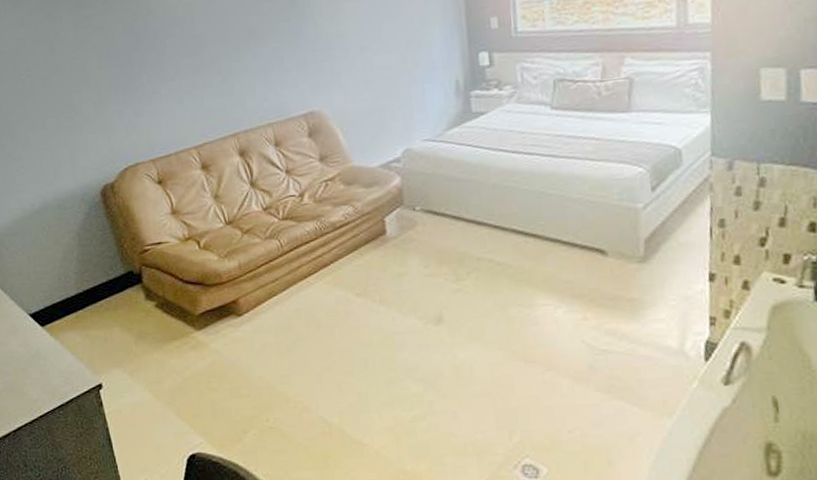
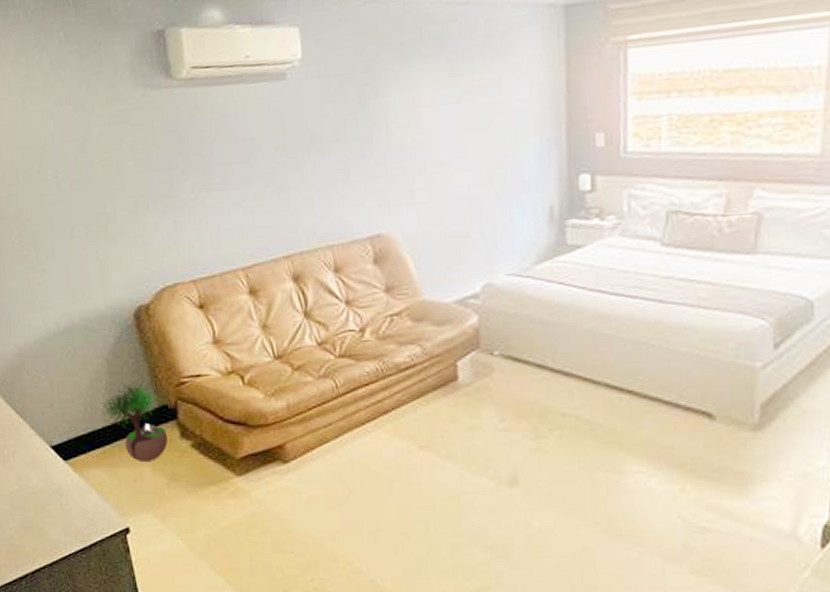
potted tree: none [74,250,134,323] -> present [101,379,168,461]

